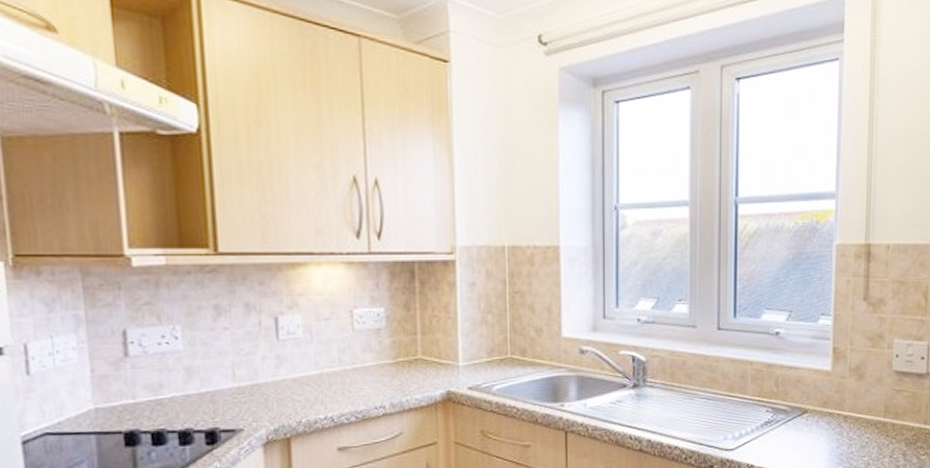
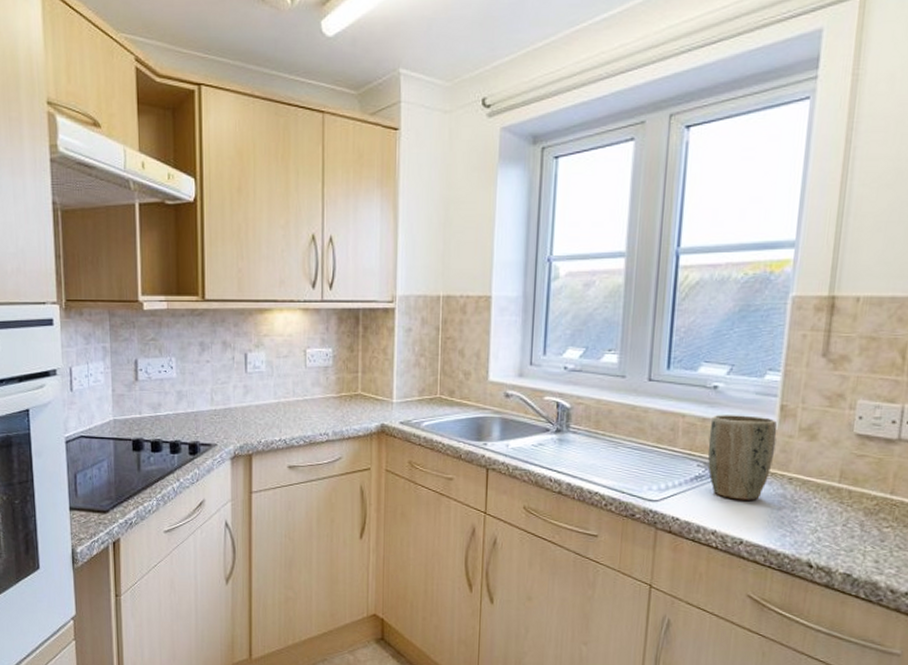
plant pot: none [774,359,832,442] -> present [708,415,778,500]

